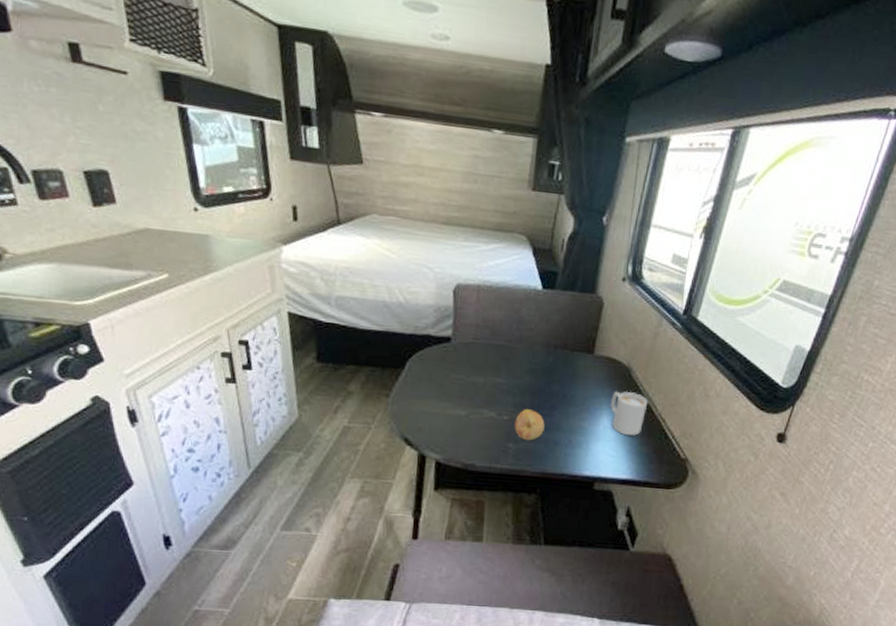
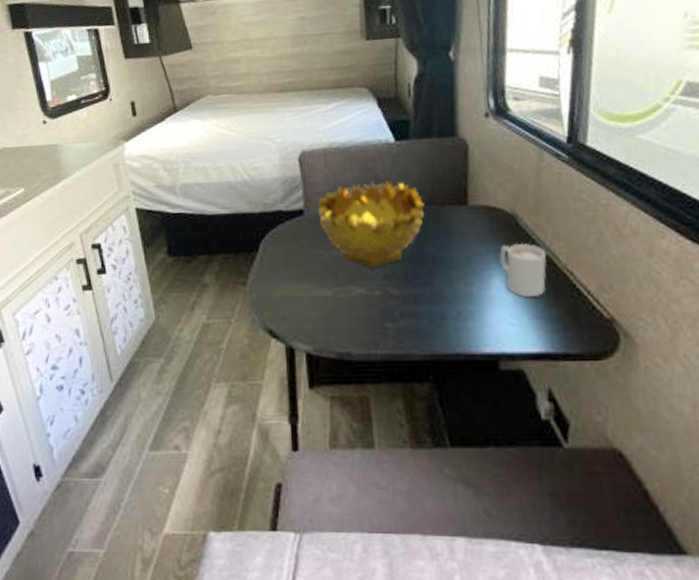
decorative bowl: none [464,321,558,397] -> present [318,180,424,269]
fruit: present [514,409,545,441] -> none [389,280,425,318]

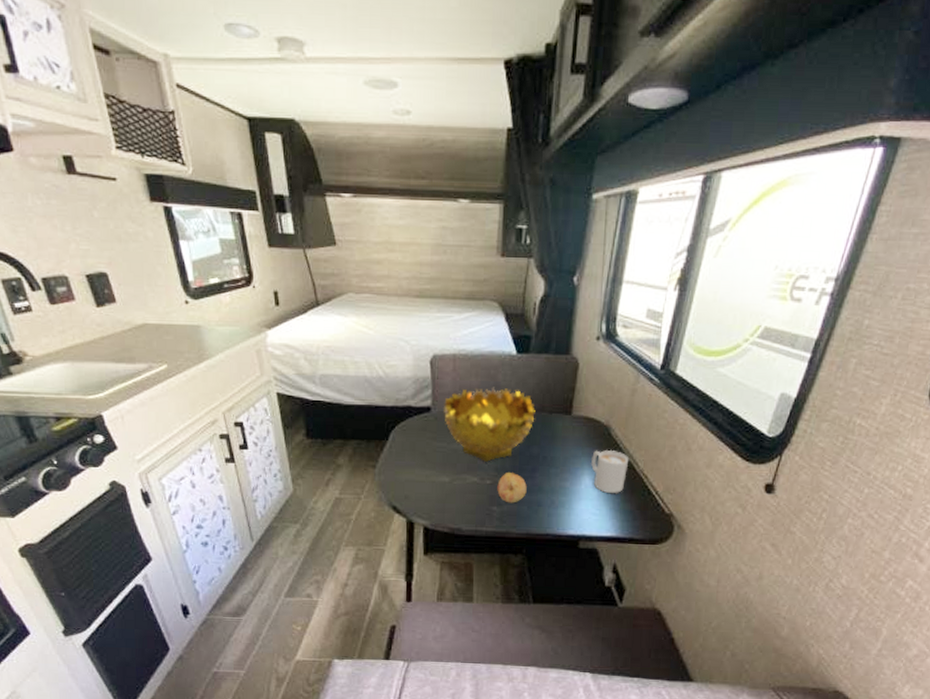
fruit: none [389,280,425,318] -> present [497,473,527,503]

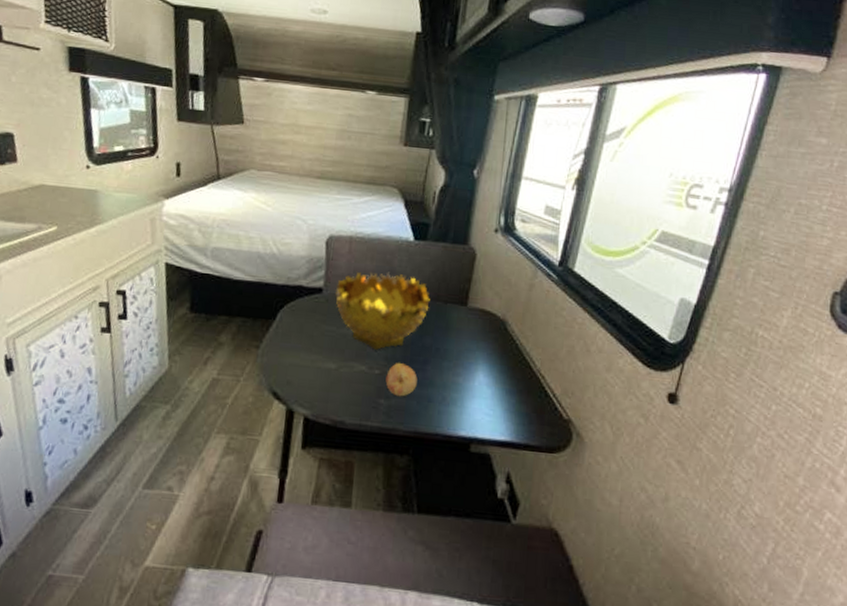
mug: present [591,449,629,494] -> none [486,345,526,394]

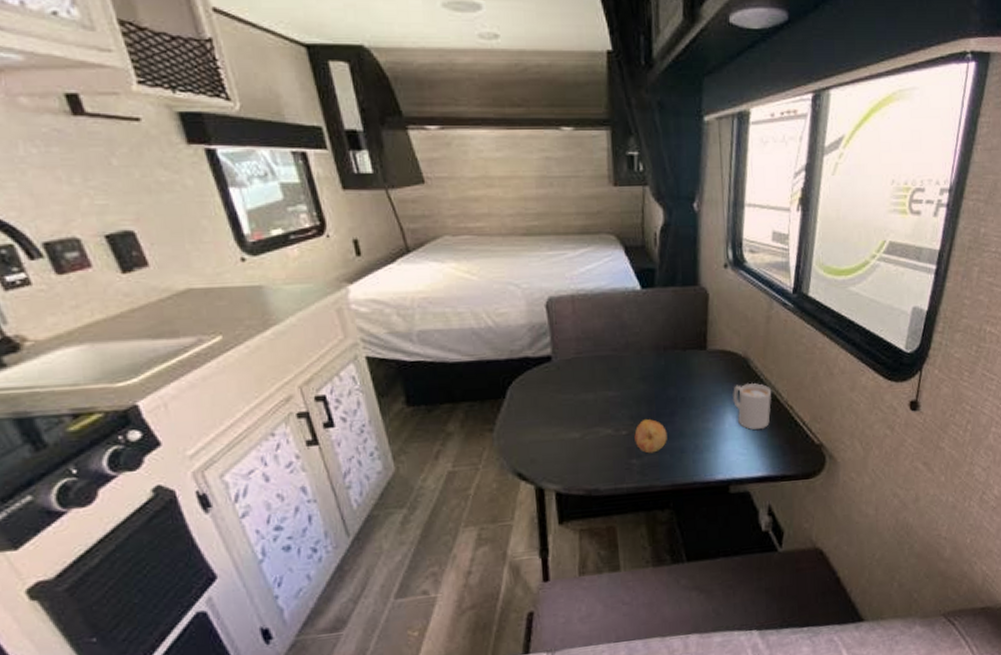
decorative bowl: present [335,272,430,350] -> none [566,327,668,411]
mug: none [486,345,526,394] -> present [733,382,772,430]

